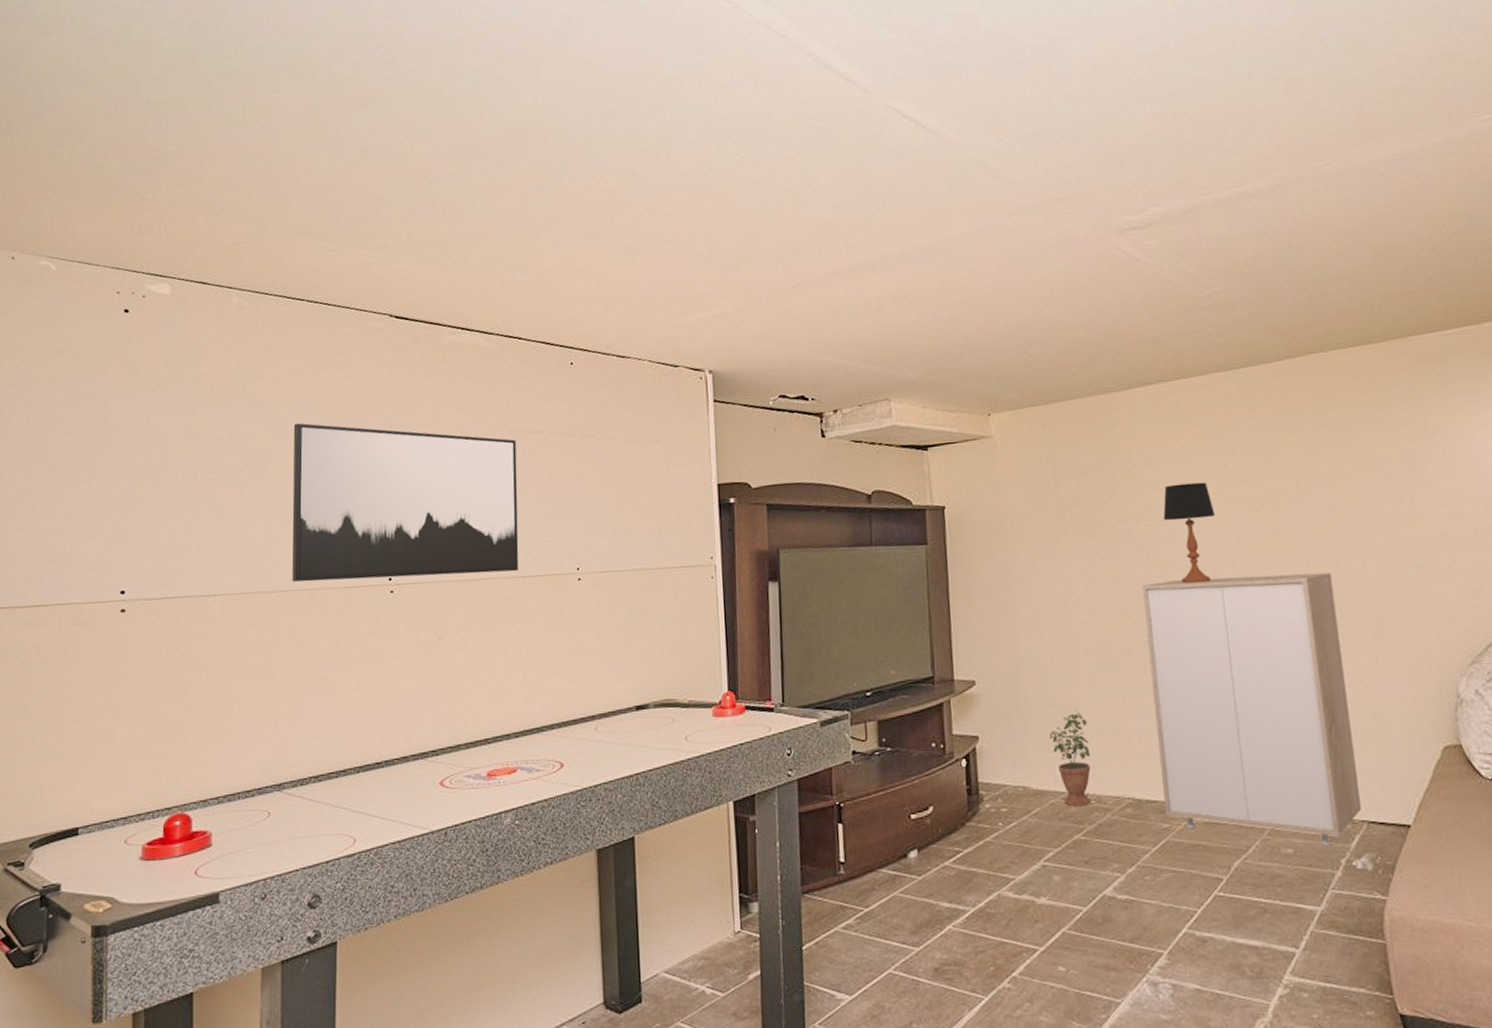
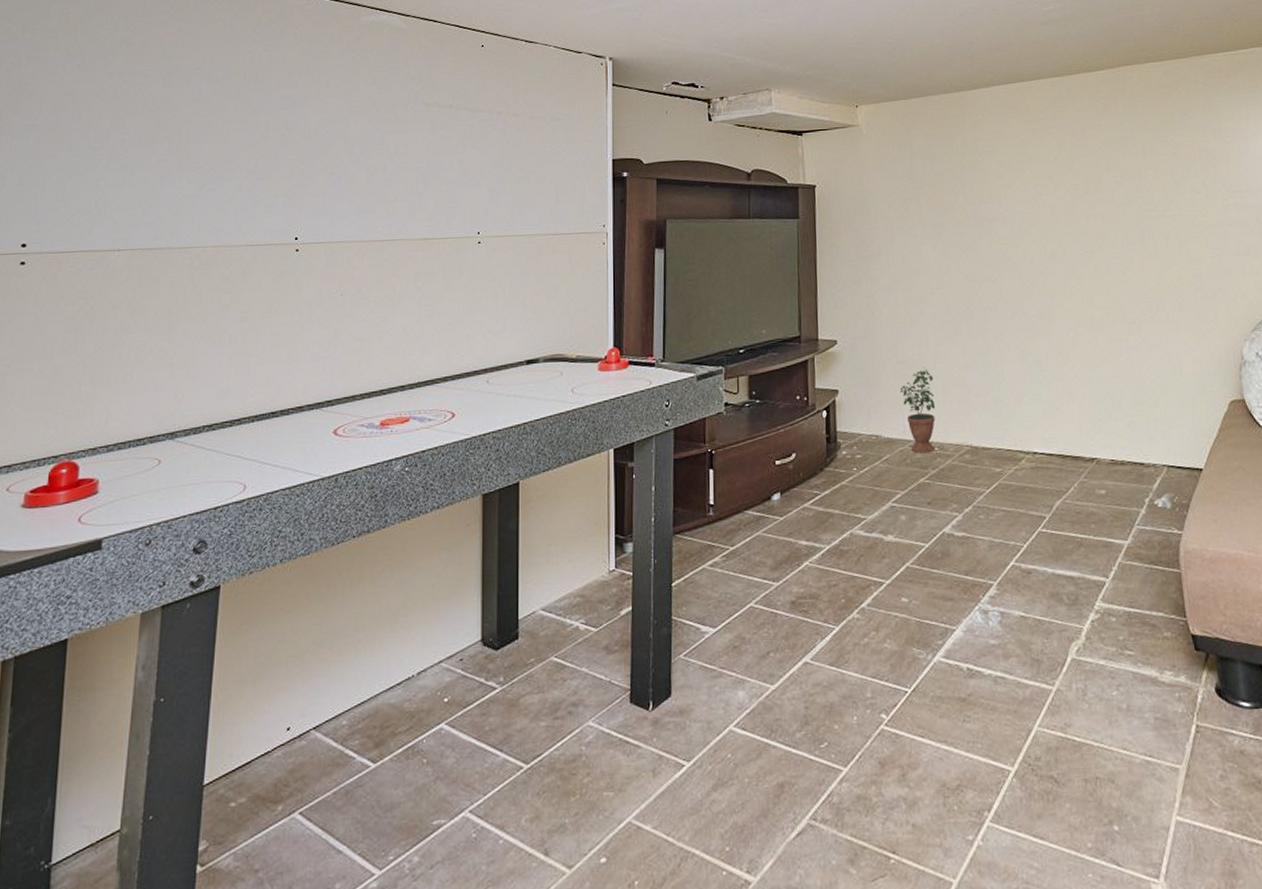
wall art: present [292,423,519,582] -> none [198,90,426,240]
storage cabinet: present [1142,572,1361,846] -> none [983,250,1162,487]
table lamp: present [1163,482,1216,584] -> none [1002,170,1047,258]

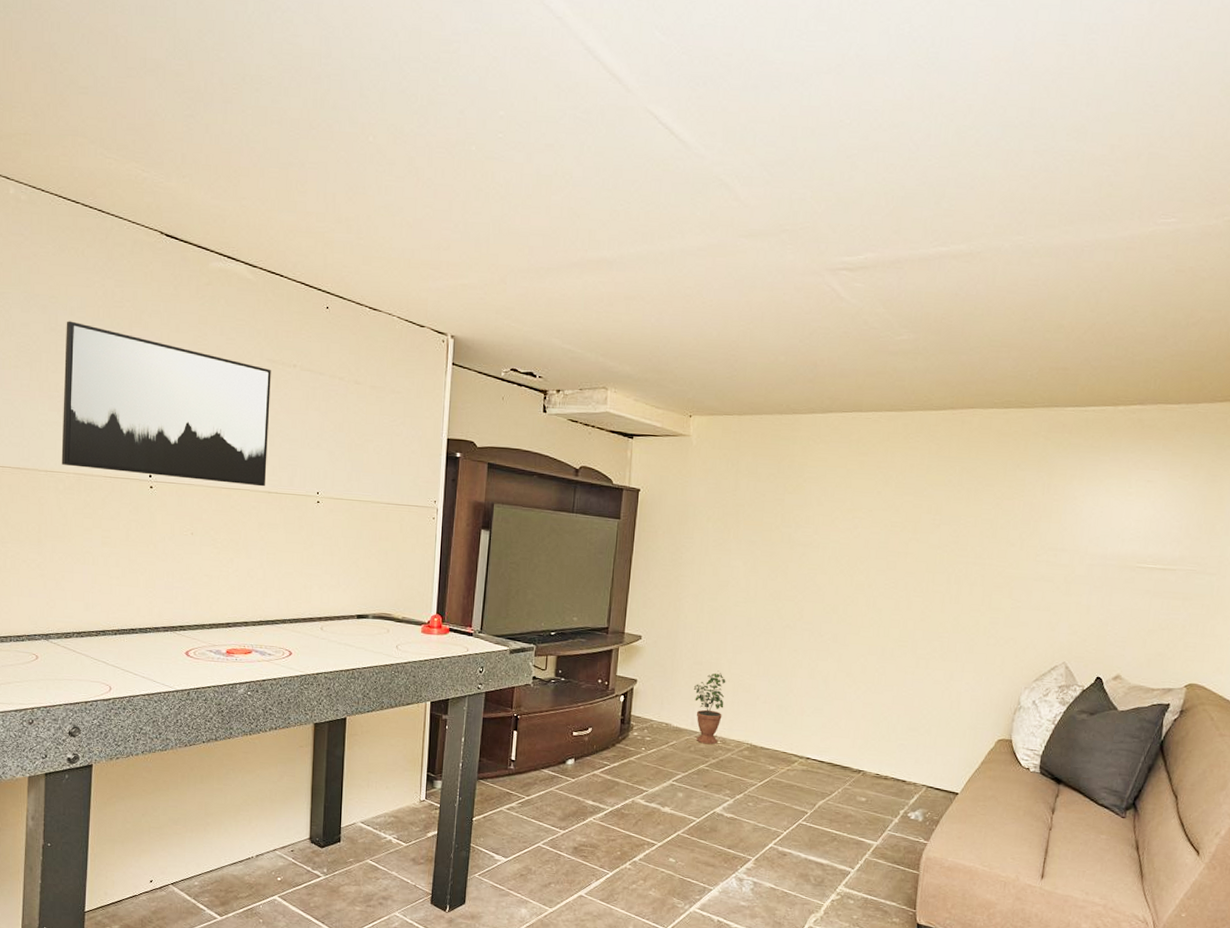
wall art: none [198,90,426,240] -> present [61,321,271,487]

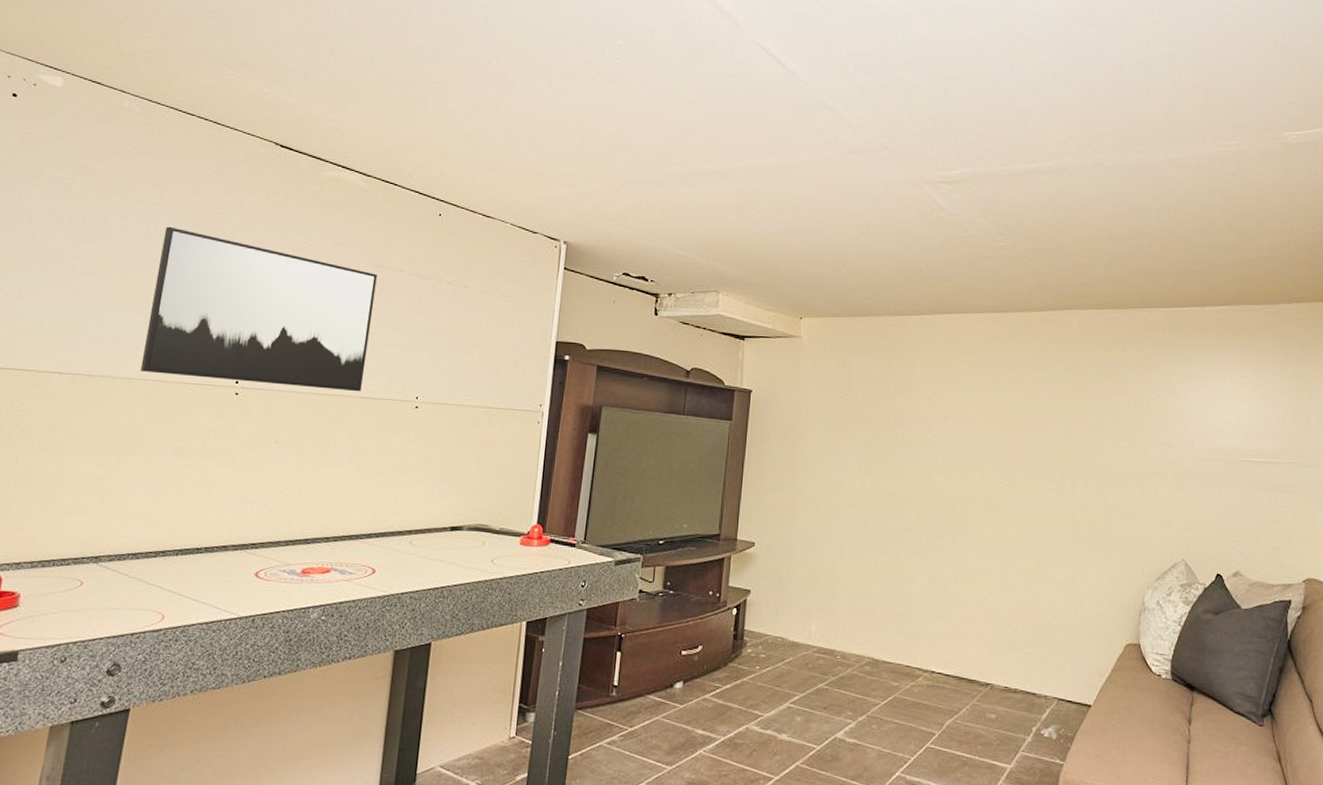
potted plant: present [693,670,726,745] -> none [810,578,844,660]

